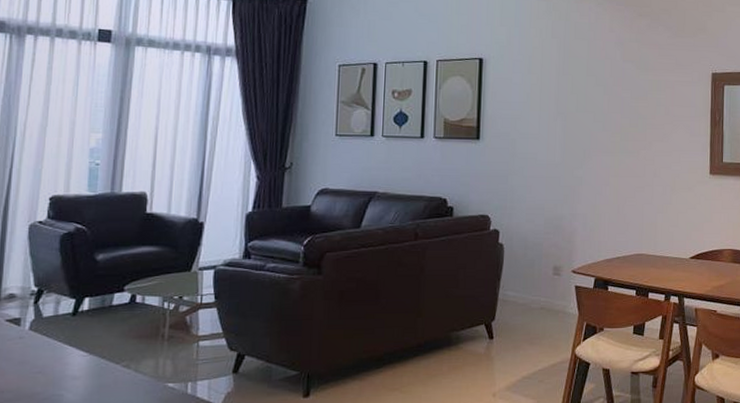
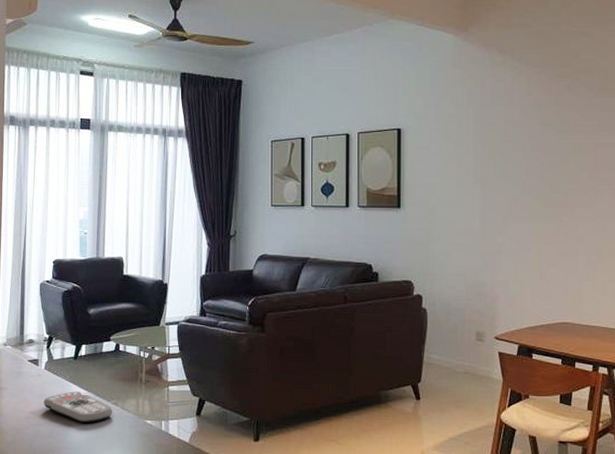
remote control: none [25,354,122,392] -> present [43,391,112,423]

